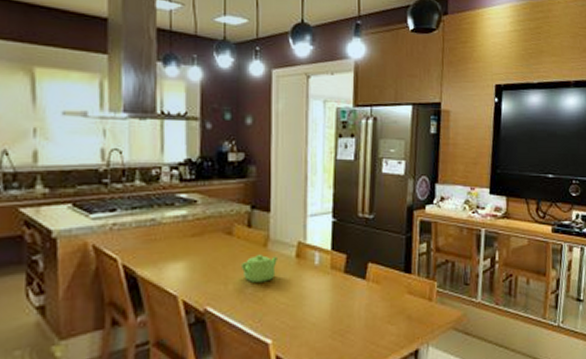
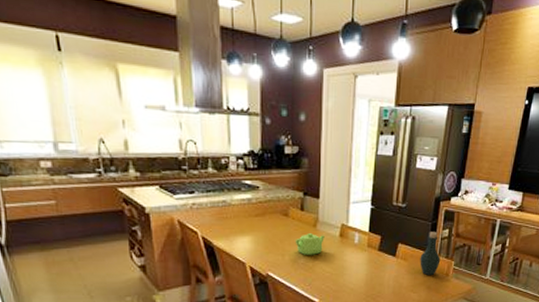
bottle: none [395,247,421,301] -> present [420,232,441,275]

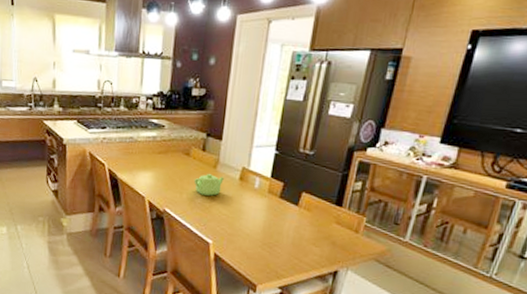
bottle: present [420,232,441,275] -> none [325,183,350,230]

